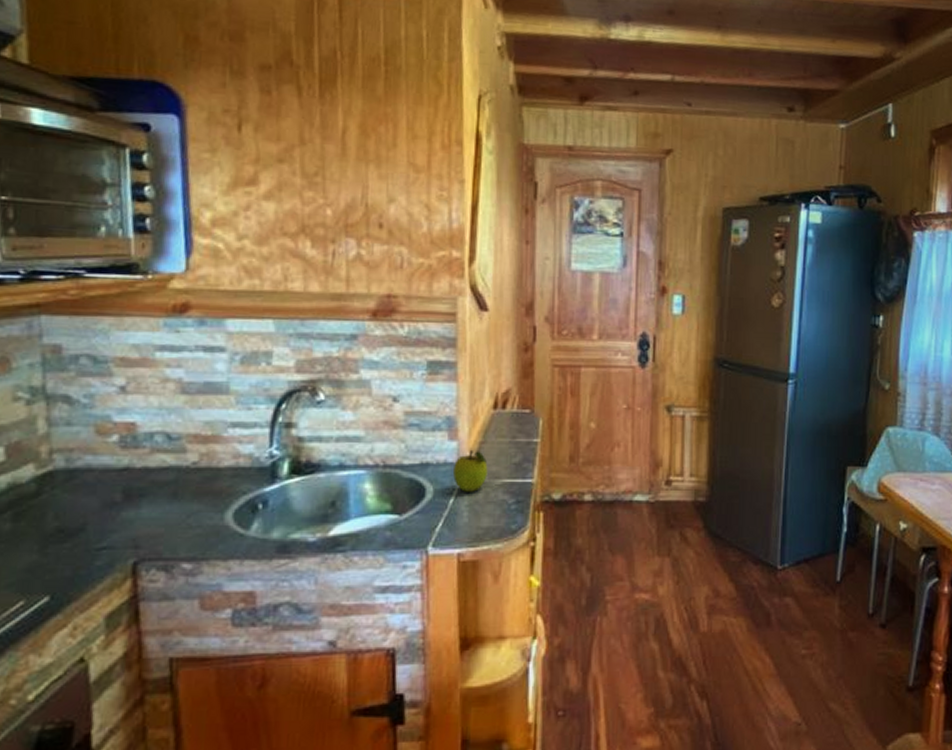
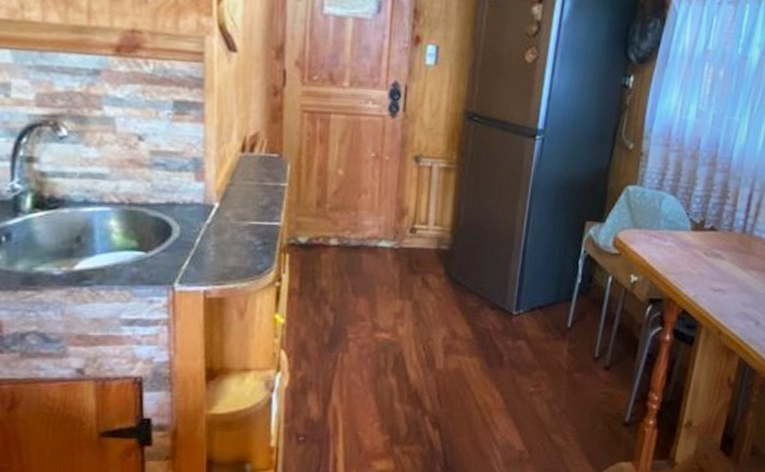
fruit: present [453,449,488,492] -> none [200,191,235,233]

